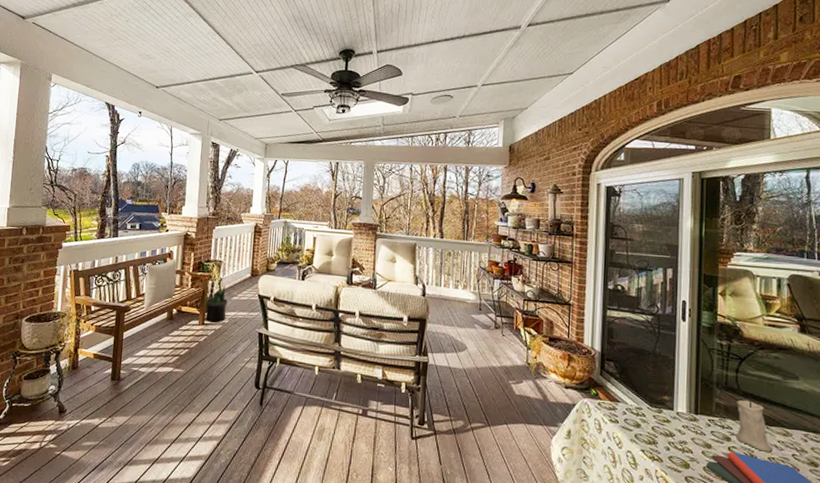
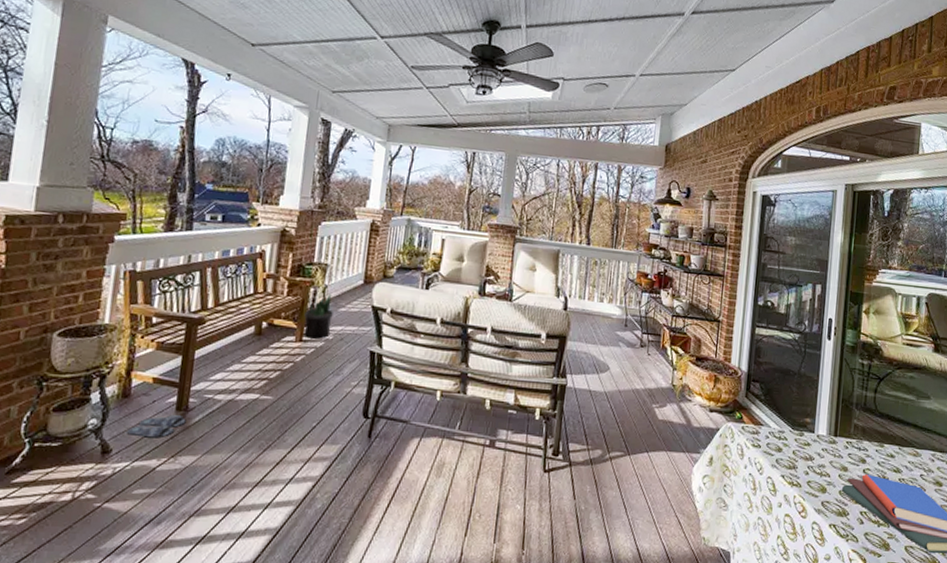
slippers: none [76,383,119,402] -> present [126,415,186,439]
pillow: present [143,258,177,309] -> none [223,259,270,322]
candle: present [737,399,773,452] -> none [871,419,904,473]

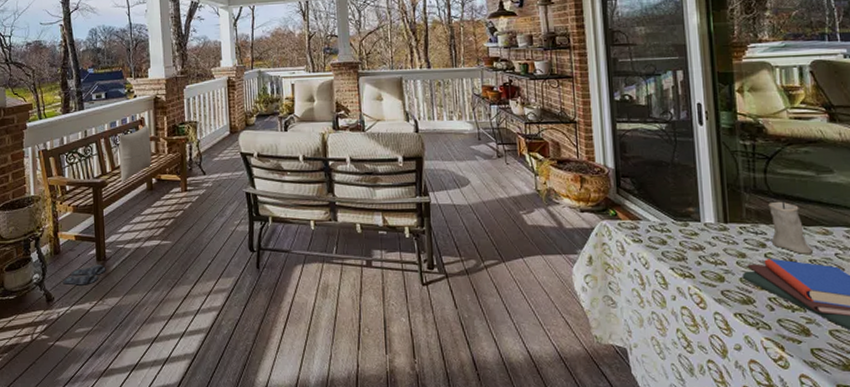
pillow: none [223,259,270,322] -> present [118,125,152,182]
planter: present [303,293,333,339] -> none [184,146,209,187]
candle: none [871,419,904,473] -> present [768,200,814,254]

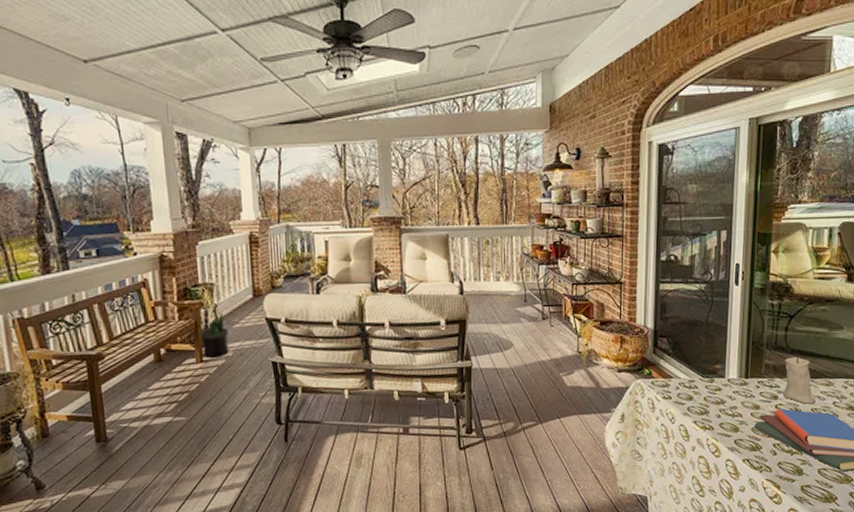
slippers: present [62,265,106,286] -> none [54,446,108,471]
pillow: present [118,125,152,182] -> none [116,287,159,354]
planter: none [184,146,209,187] -> present [198,312,228,358]

